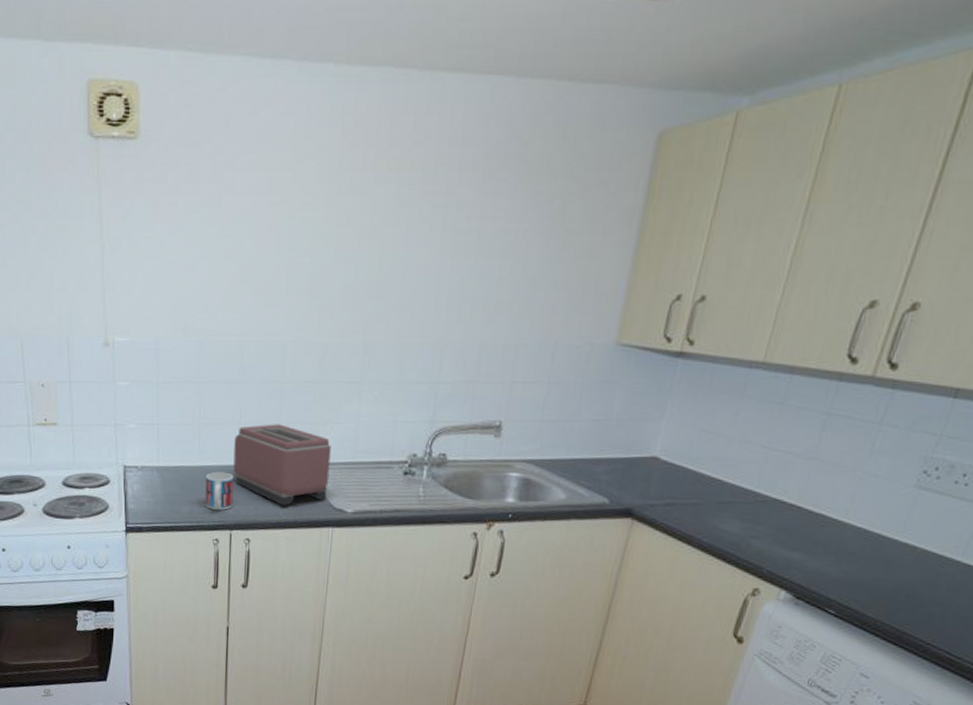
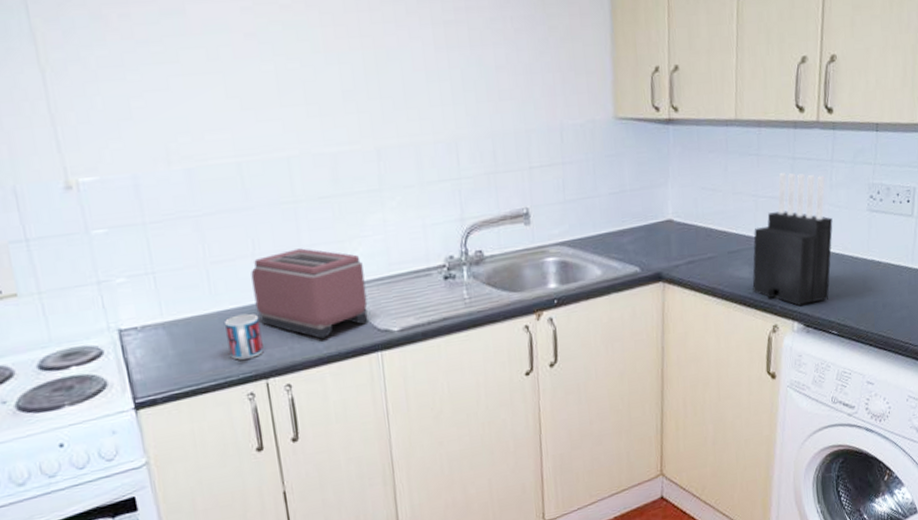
knife block: none [737,428,866,575] -> present [752,173,833,306]

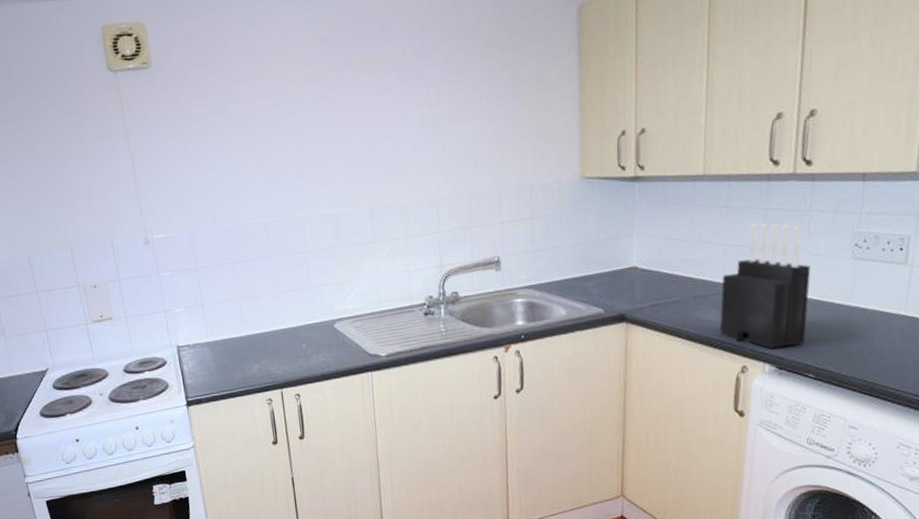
mug: present [225,313,264,360] -> none [252,337,280,373]
toaster: present [251,248,368,339] -> none [272,288,361,359]

